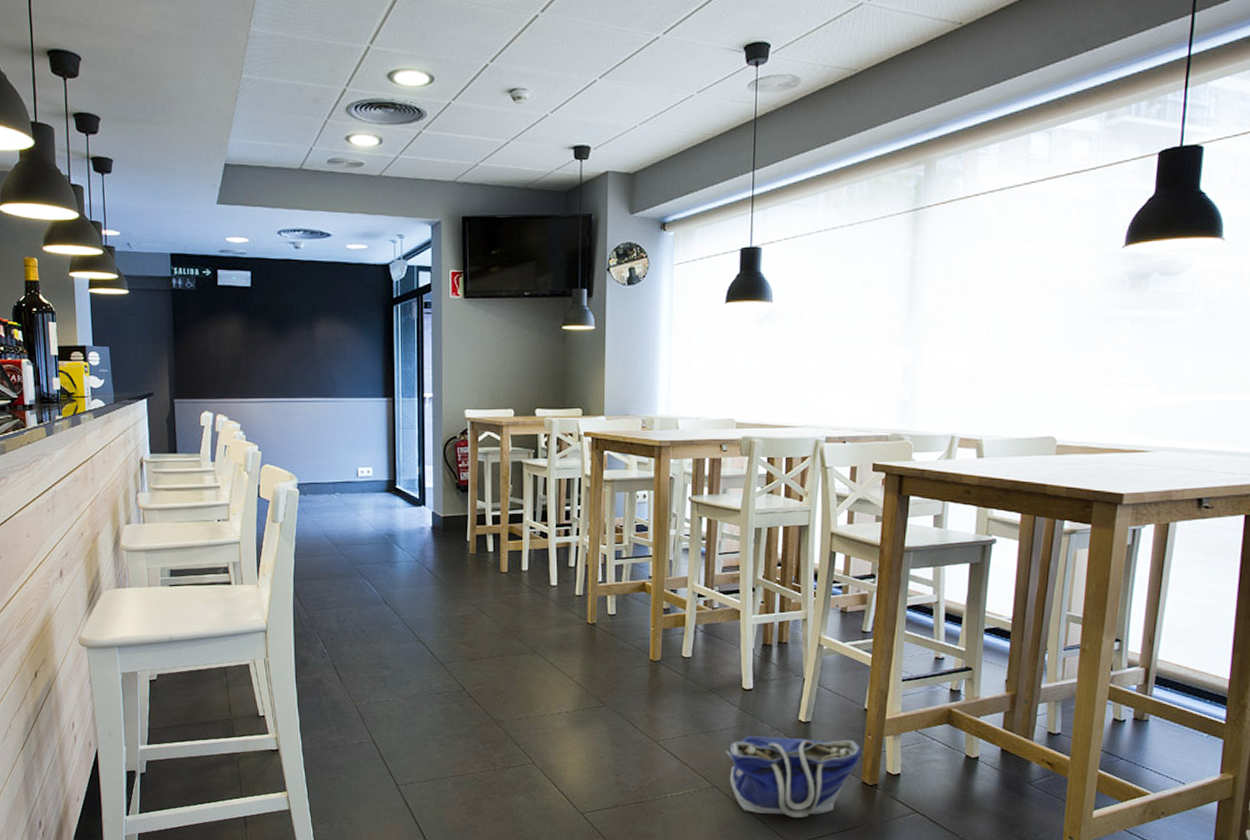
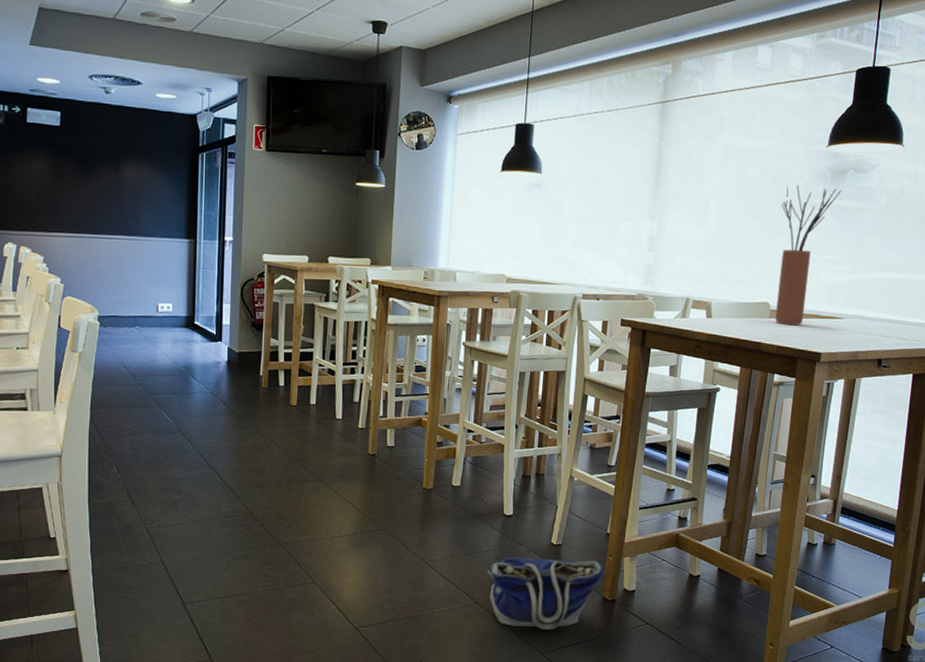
vase: none [1063,296,1145,463] -> present [775,185,842,326]

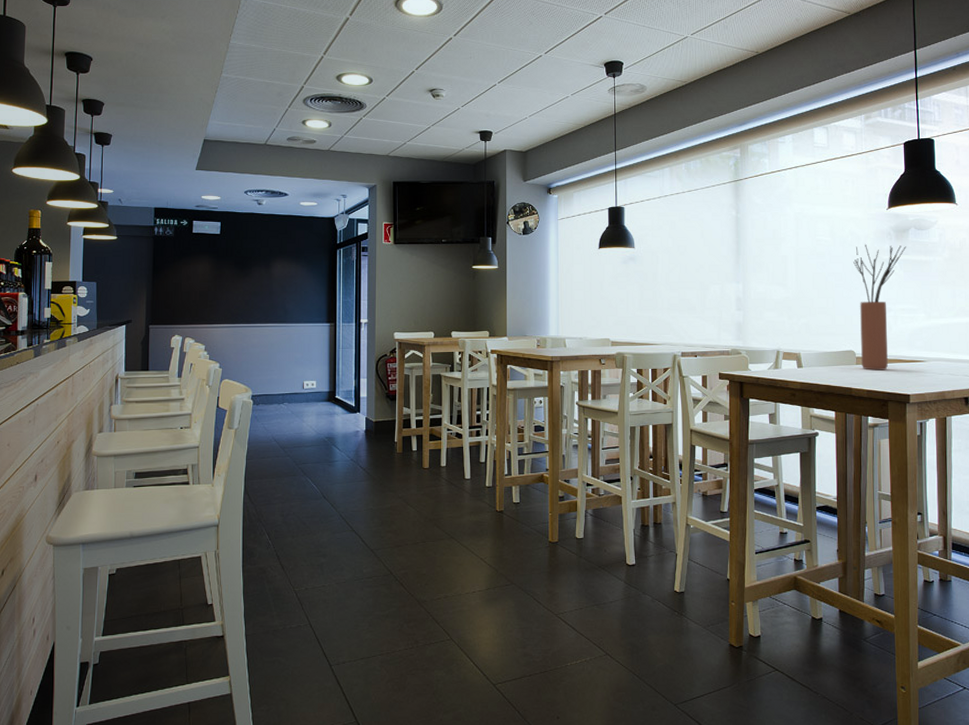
tote bag: present [486,557,603,630] -> none [615,606,727,681]

